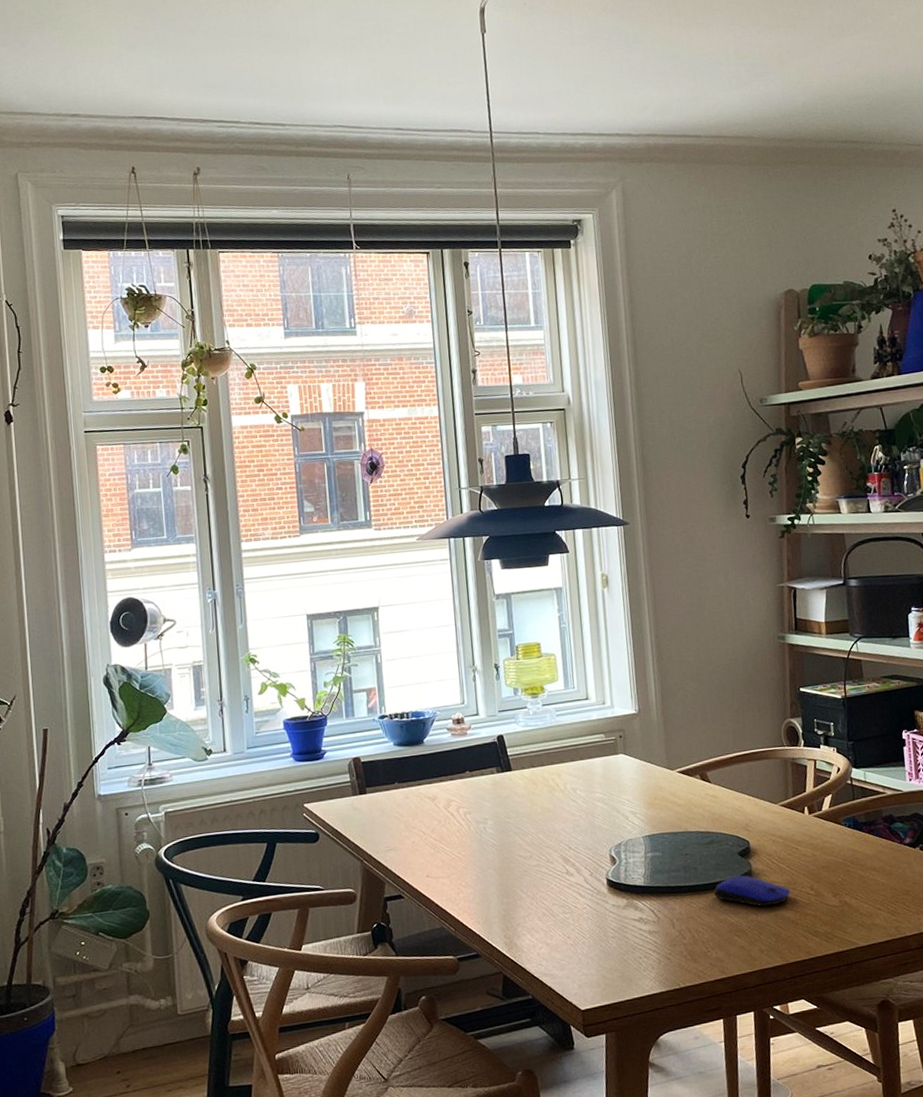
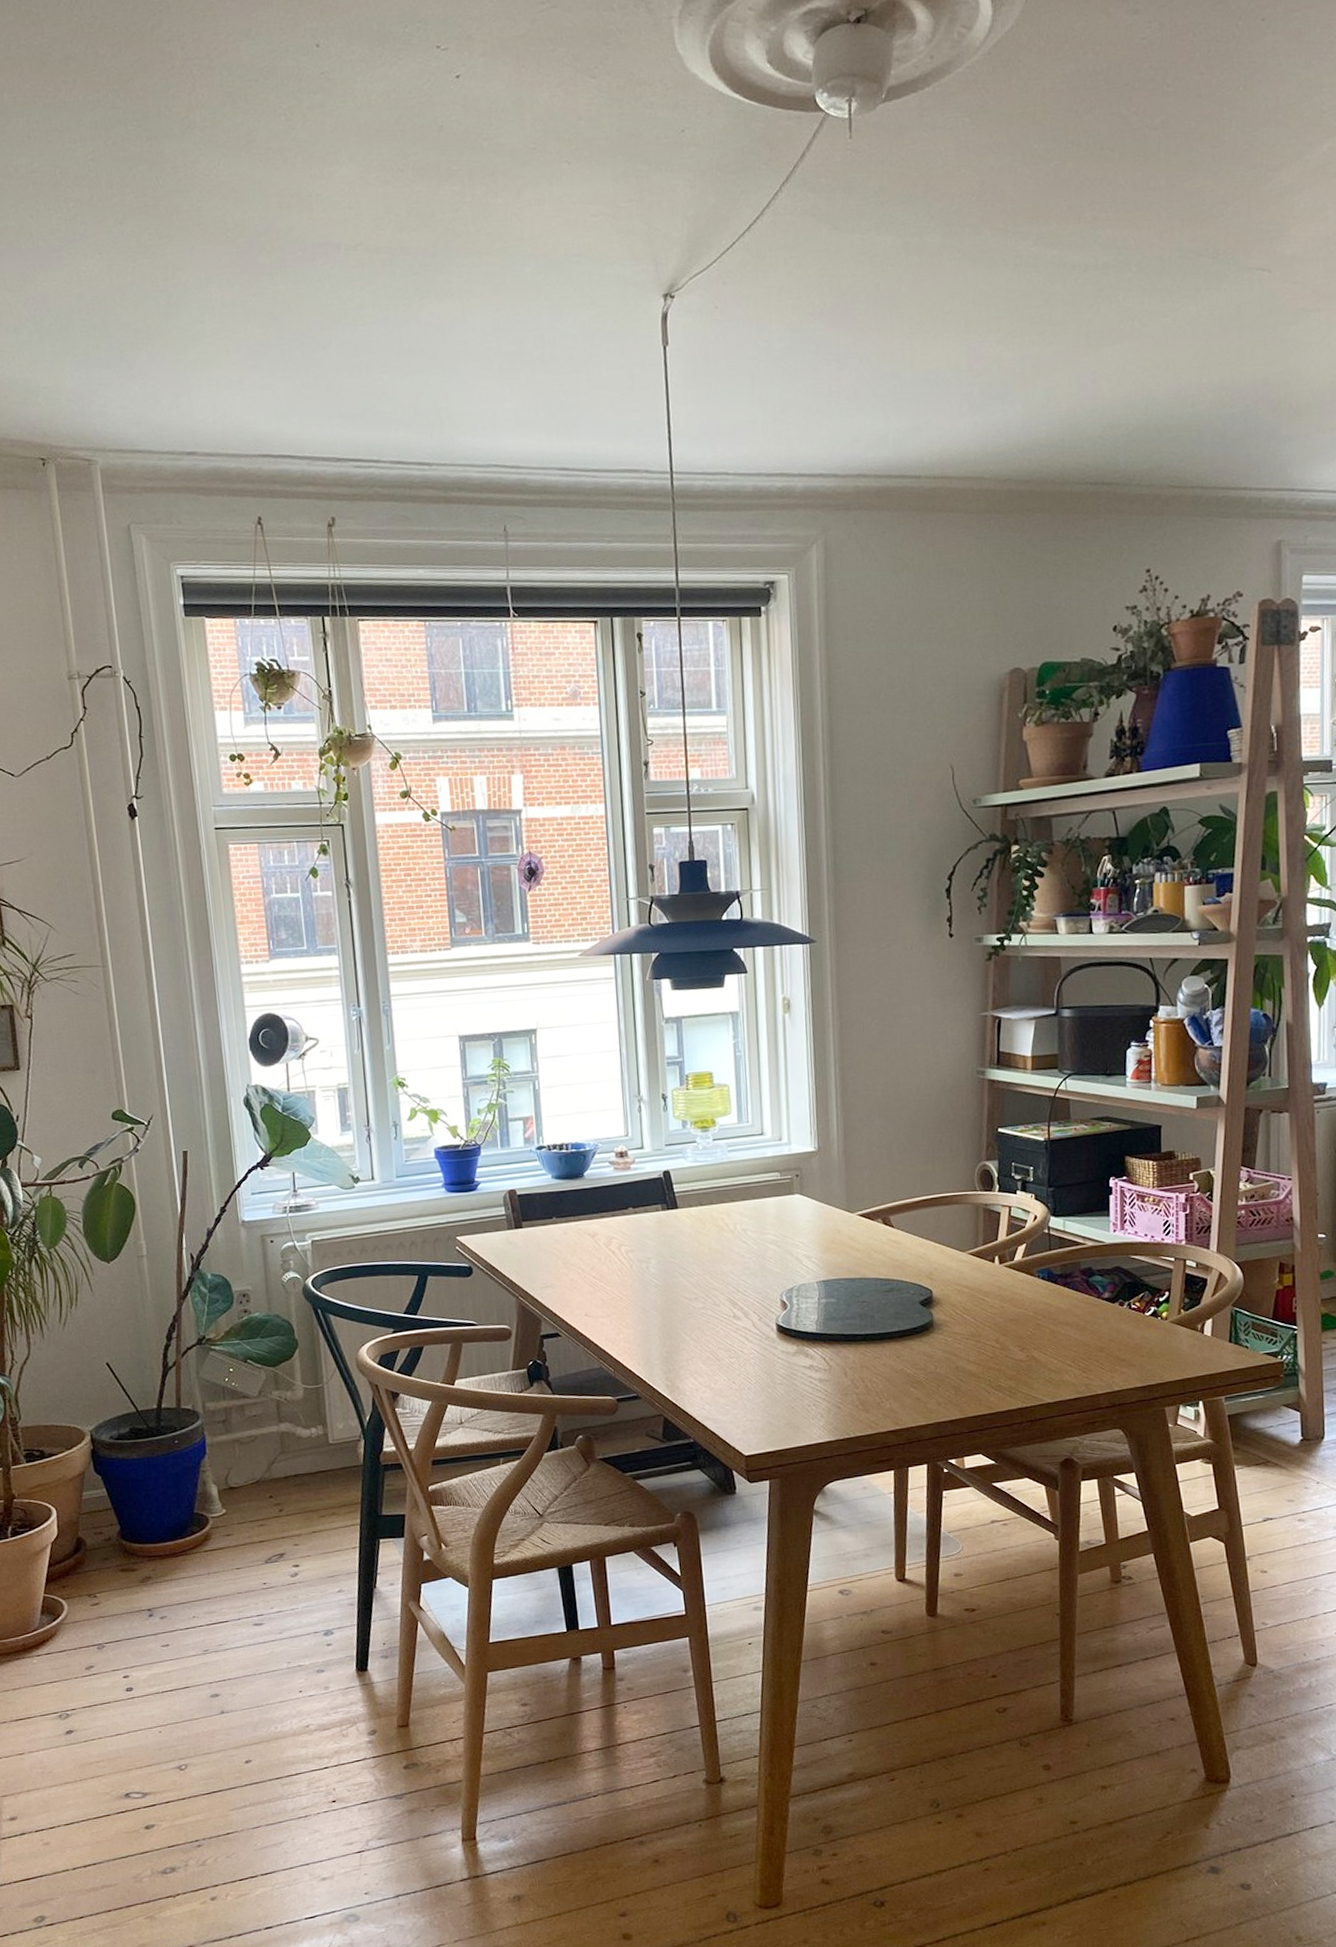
computer mouse: present [714,875,791,907] -> none [891,1325,974,1359]

